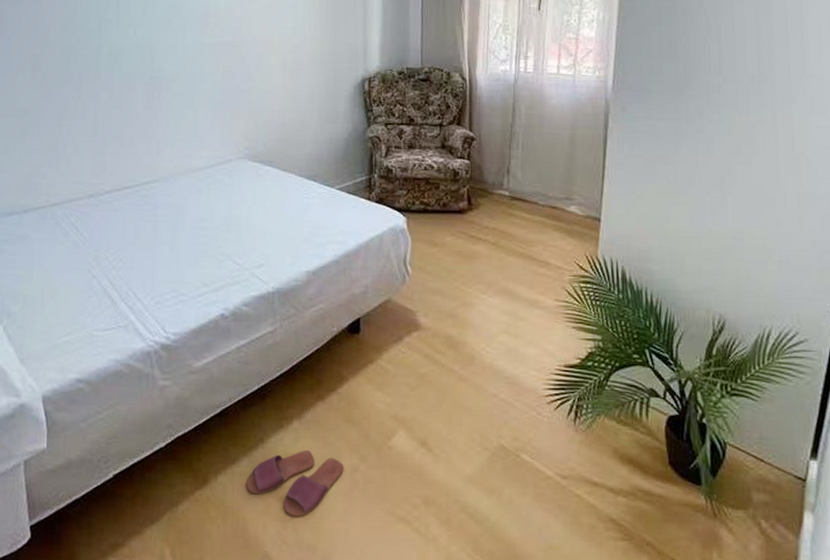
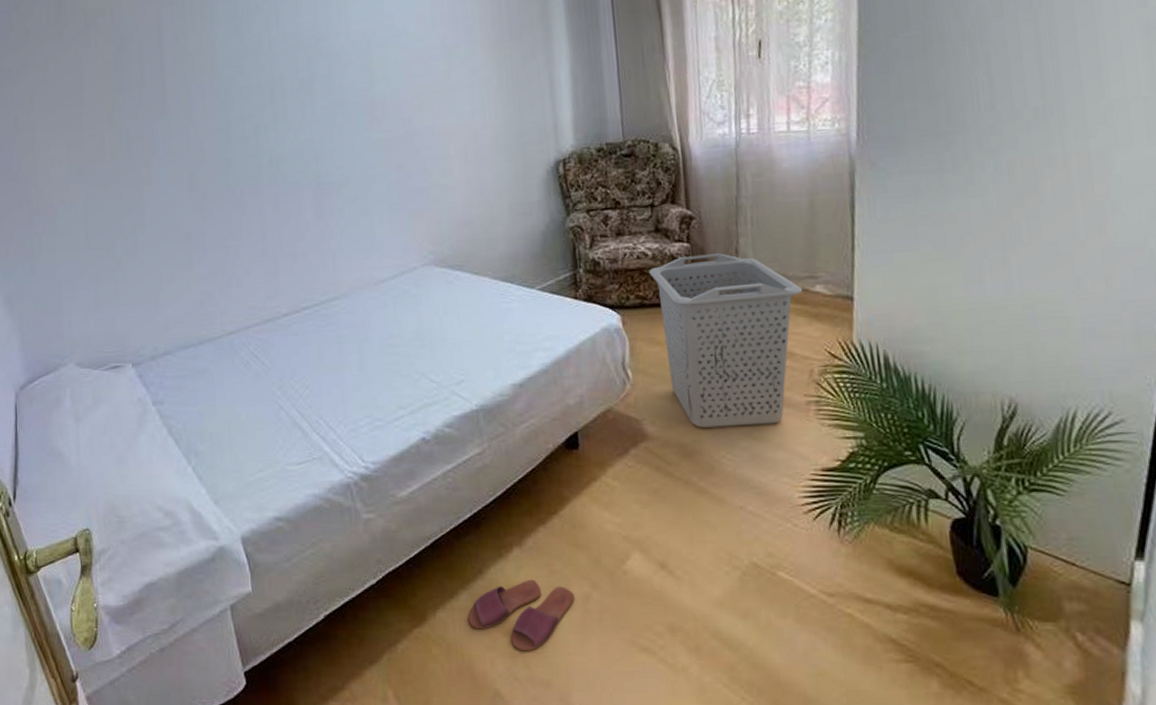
laundry basket: none [433,171,560,323] -> present [649,253,803,429]

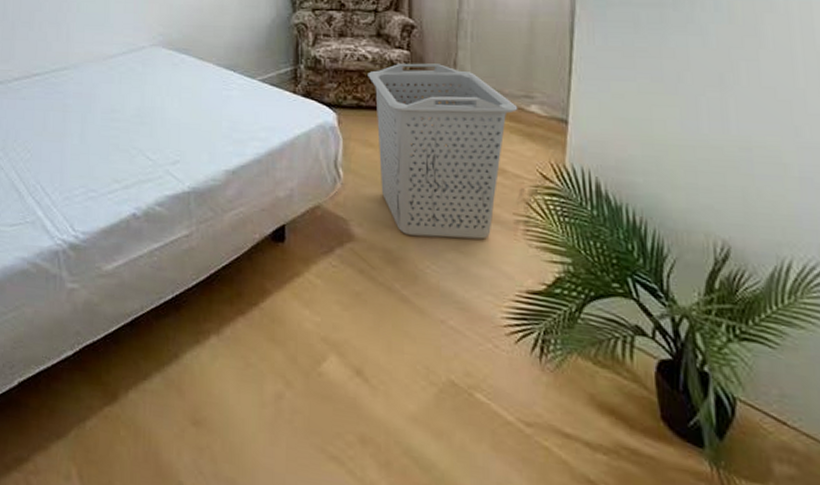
slippers: present [468,579,575,652] -> none [160,369,267,446]

